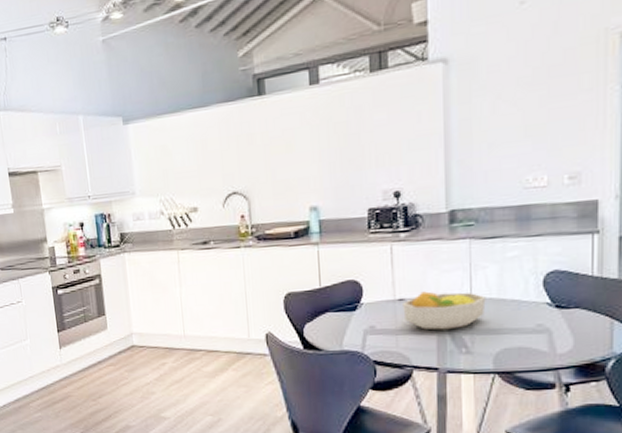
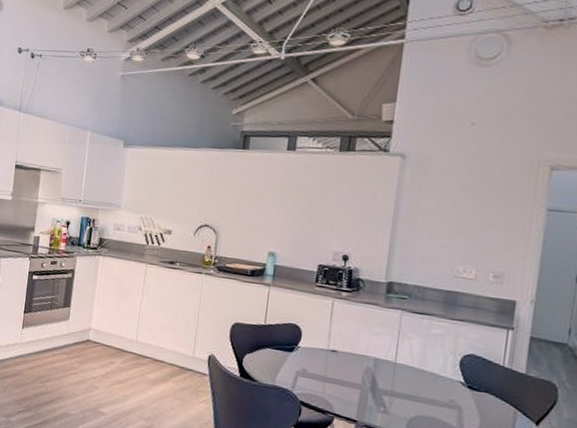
fruit bowl: present [402,291,486,331] -> none [334,347,408,388]

